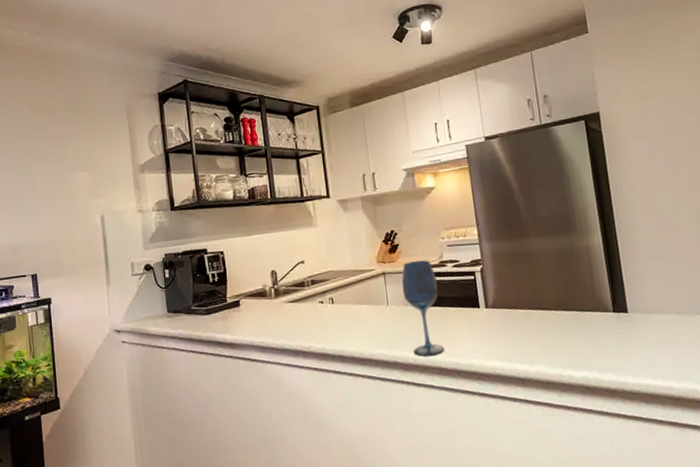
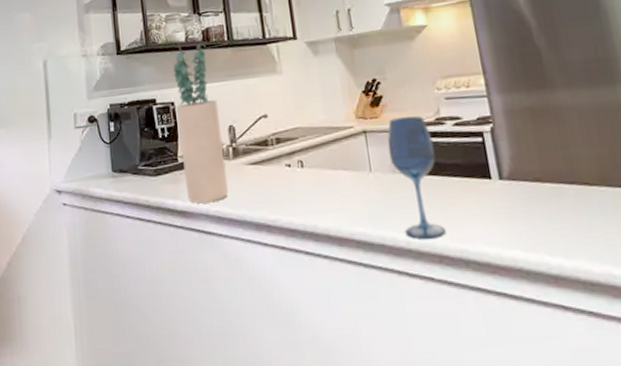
vase: none [222,194,271,337] -> present [173,35,228,204]

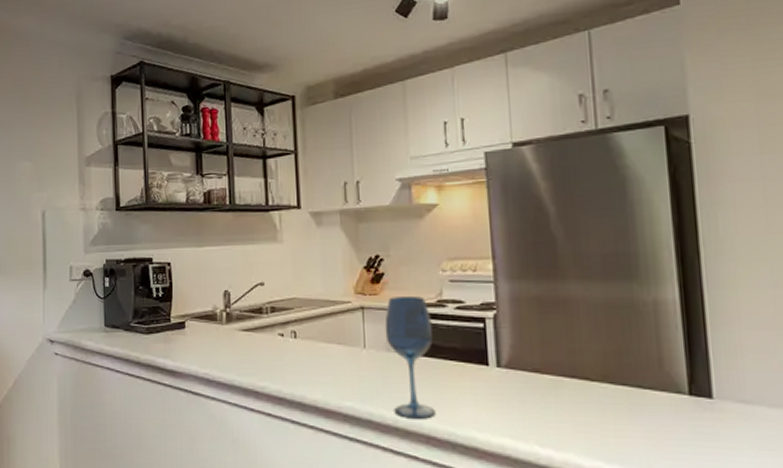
vase: present [173,35,228,204] -> none [172,197,219,365]

